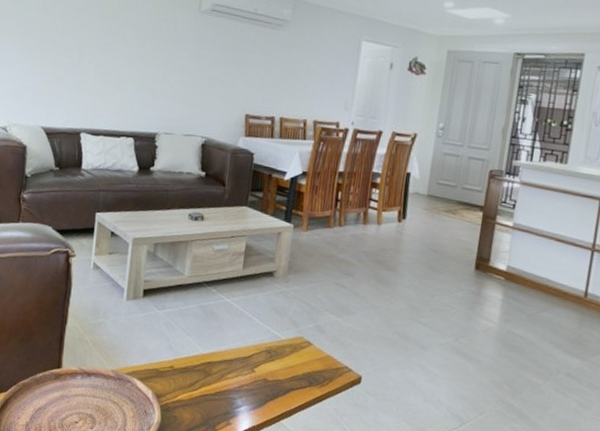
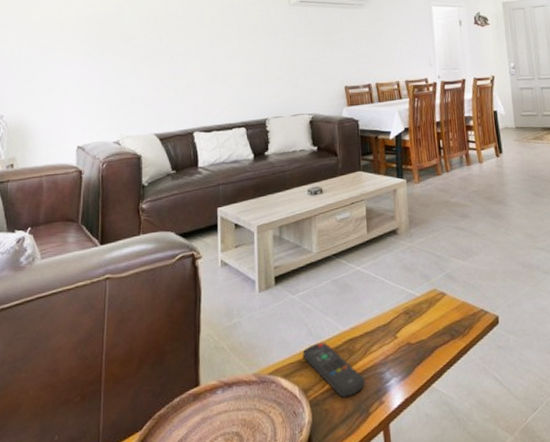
remote control: none [160,358,216,411] -> present [302,342,365,398]

